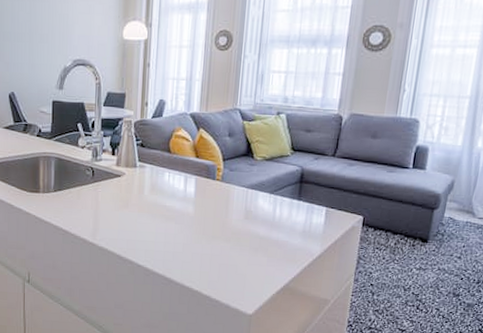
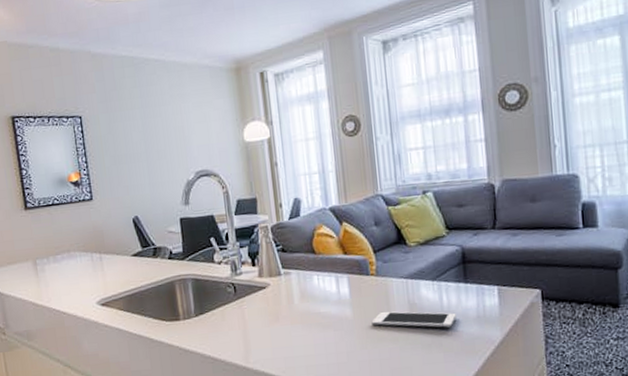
cell phone: none [209,213,285,237] -> present [371,311,457,328]

